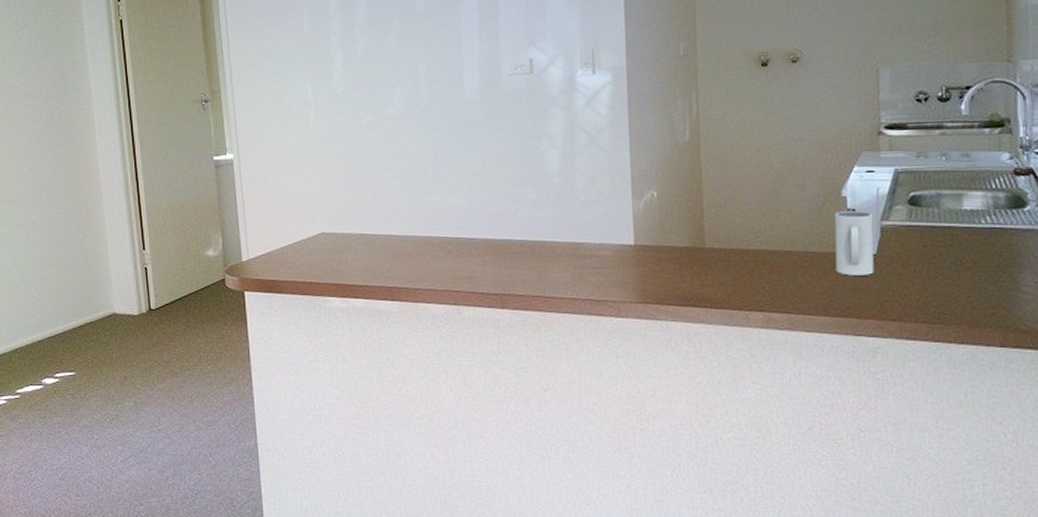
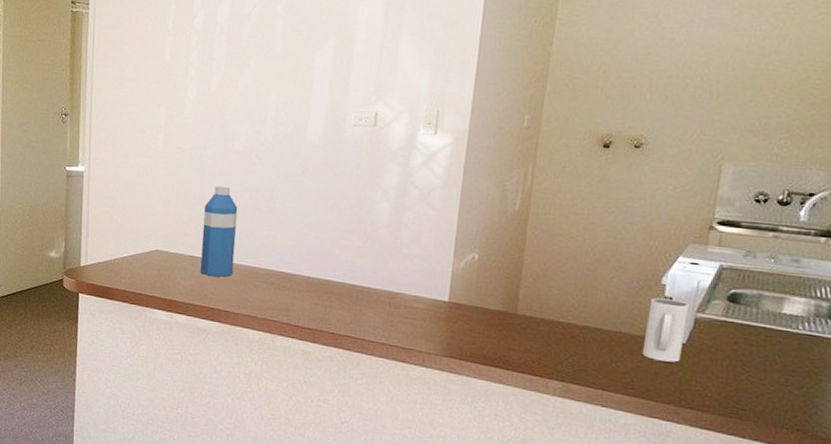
water bottle: none [368,155,407,252] -> present [200,185,238,277]

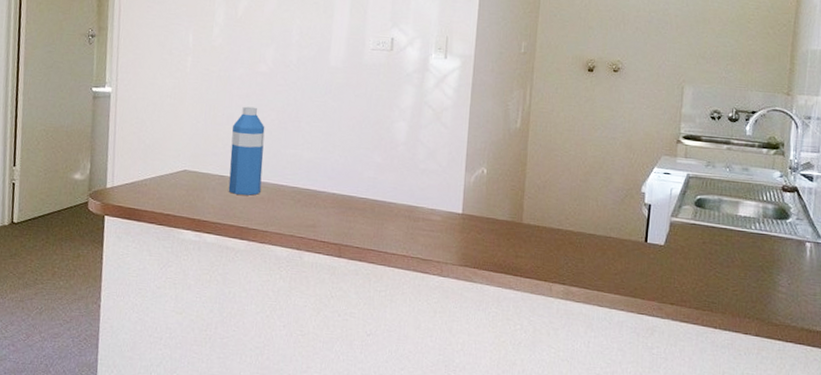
mug: present [642,298,689,363] -> none [629,205,664,263]

